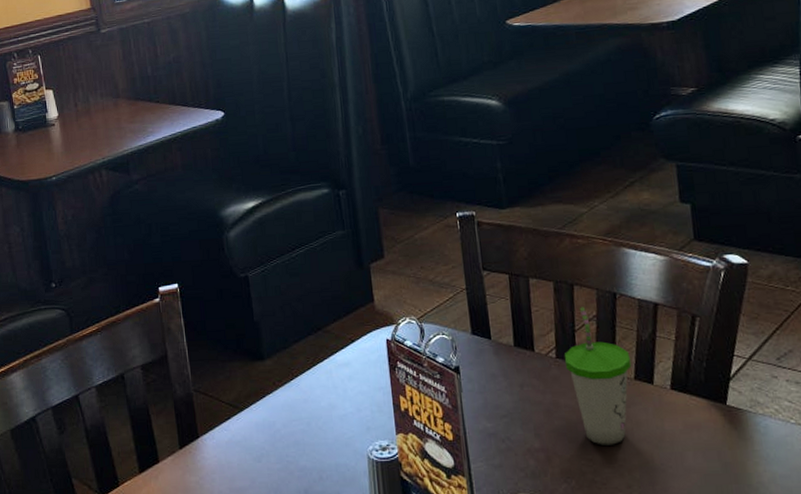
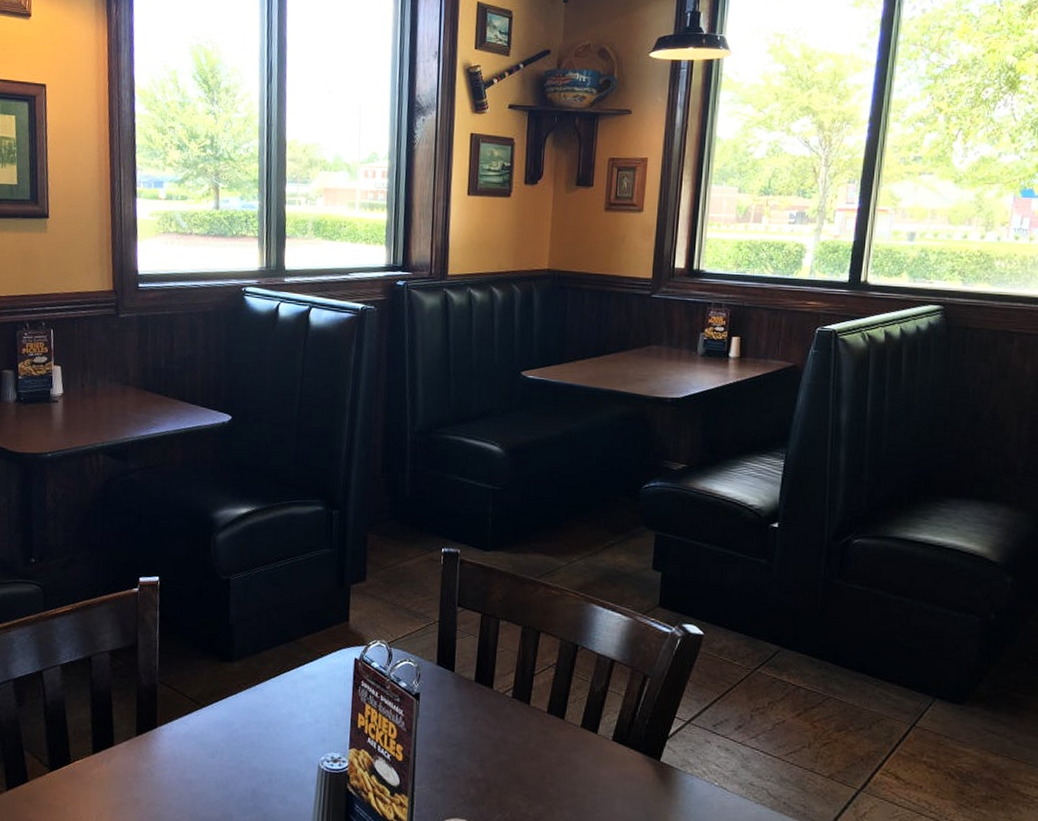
cup: present [563,307,632,445] -> none [519,653,581,785]

